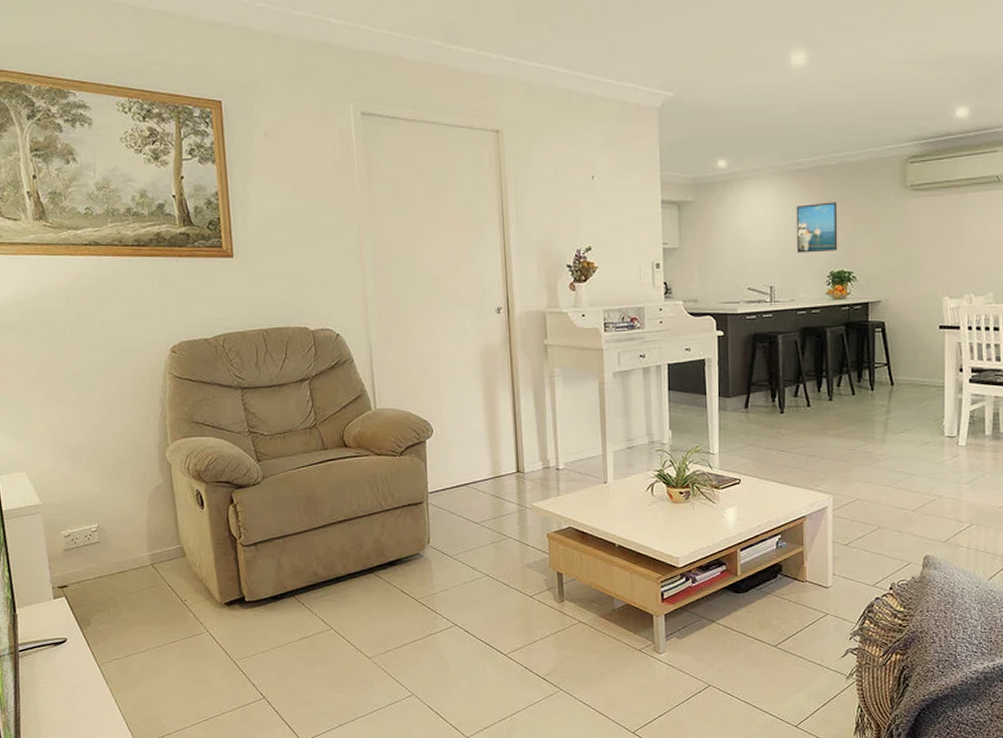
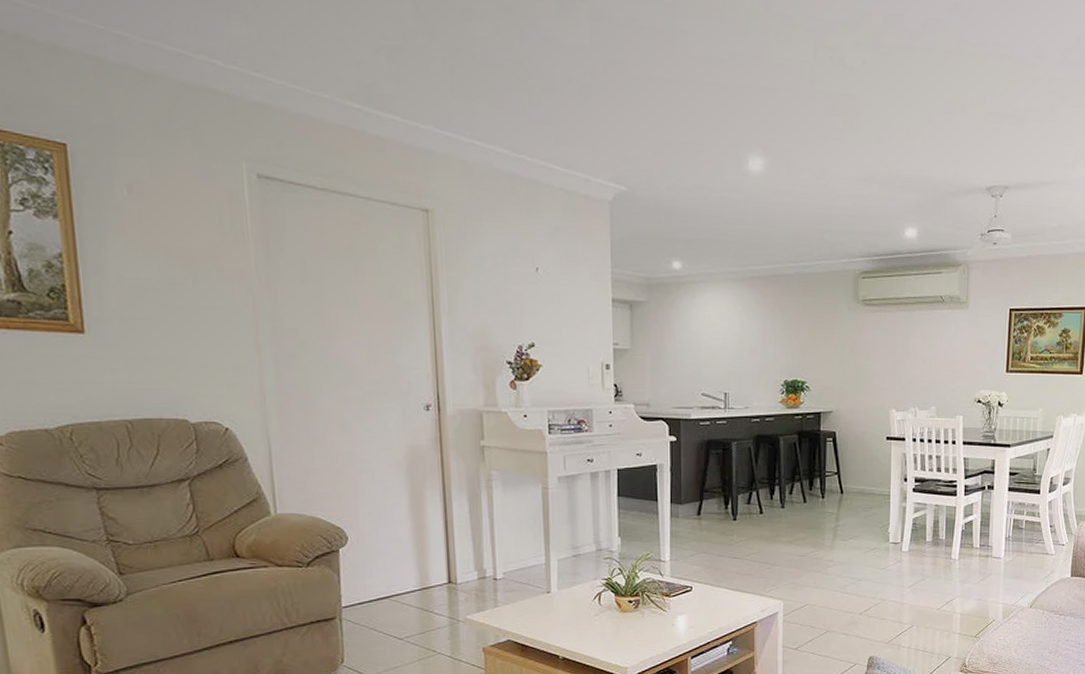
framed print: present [796,202,838,253] -> none [751,311,793,361]

